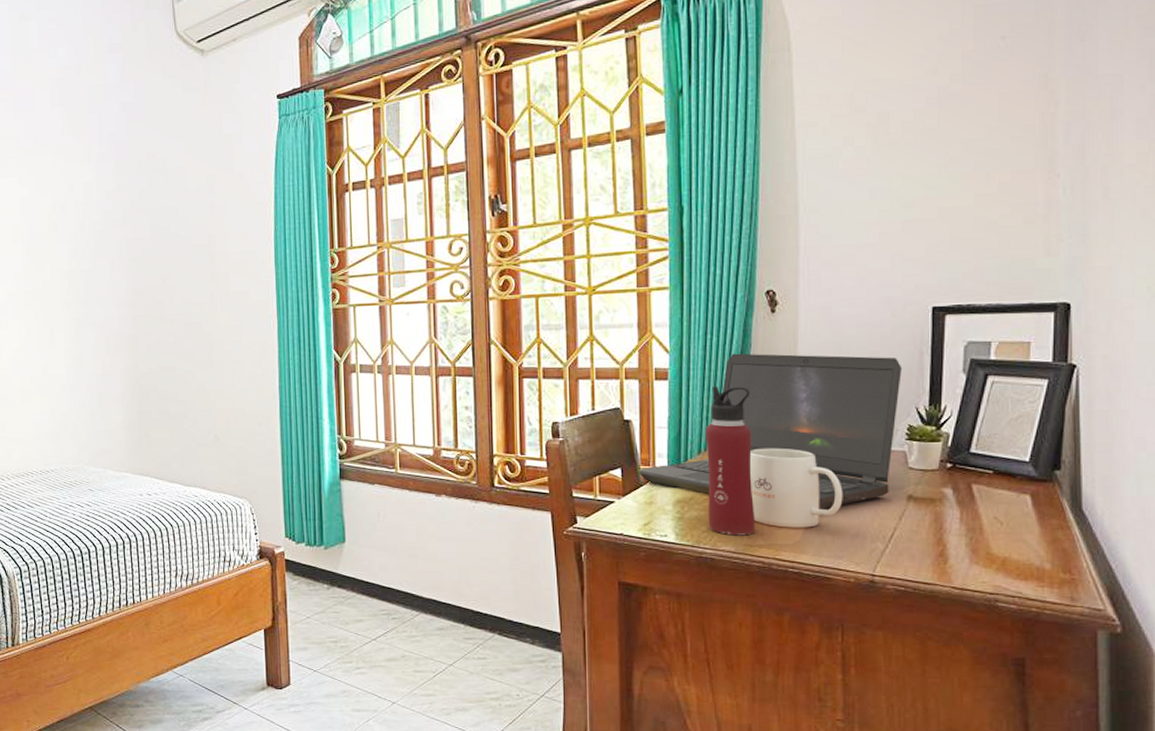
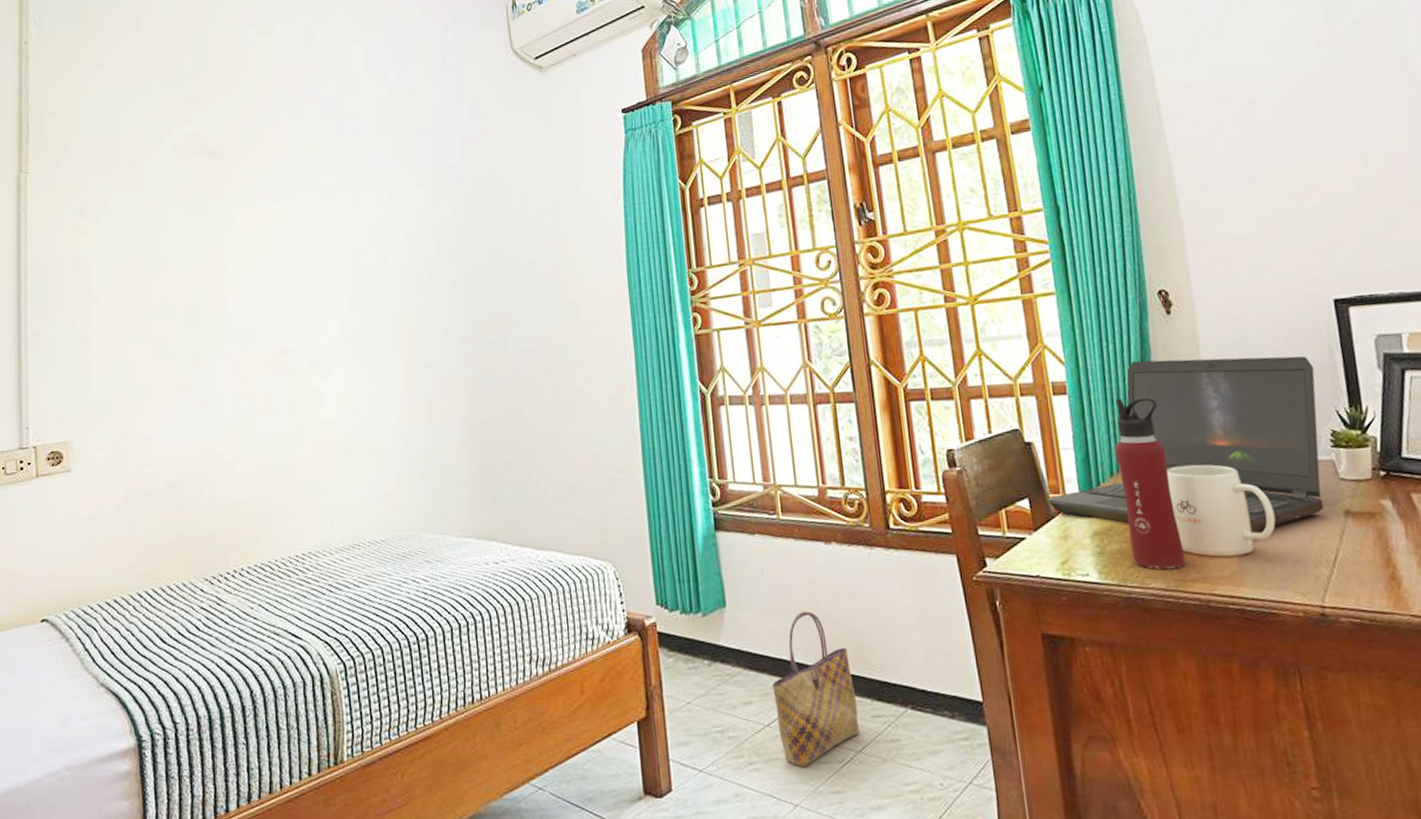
tote bag: none [380,550,453,673] -> present [772,611,859,766]

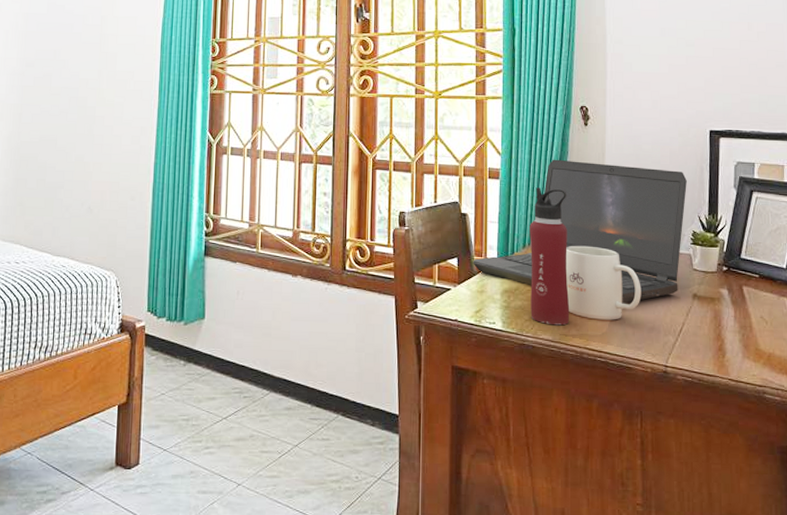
tote bag: present [772,611,859,766] -> none [233,329,300,454]

